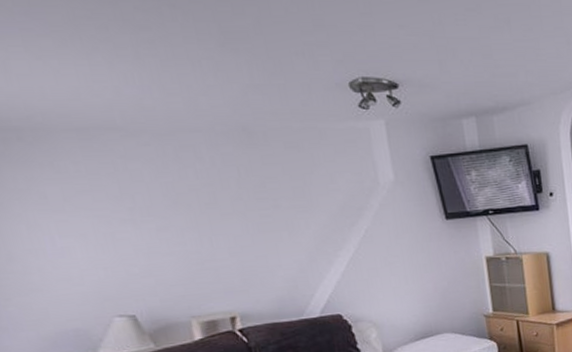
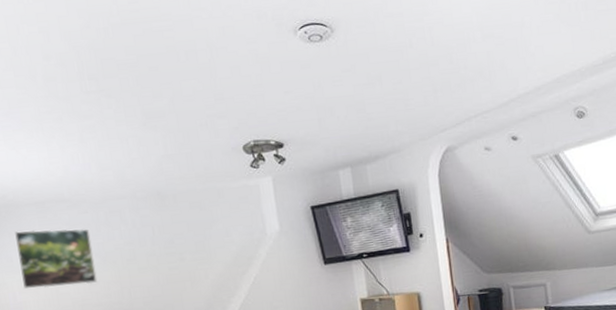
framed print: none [48,161,168,233] -> present [15,228,98,289]

